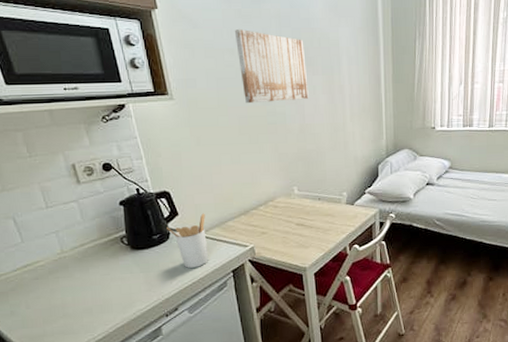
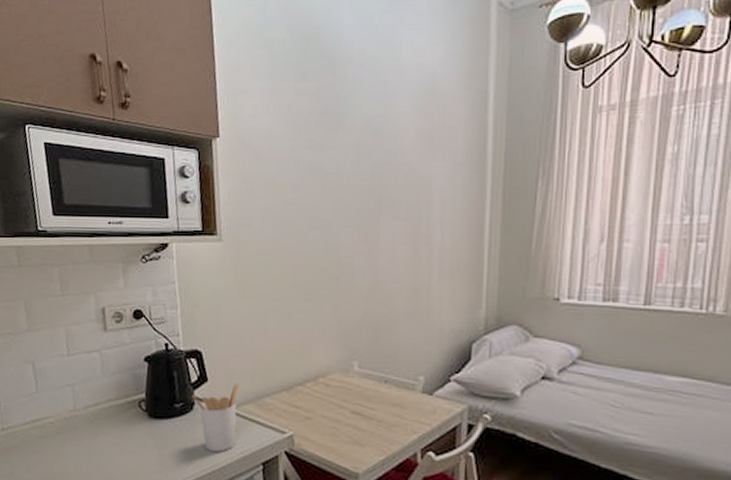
wall art: present [234,28,309,104] -> none [302,161,386,251]

